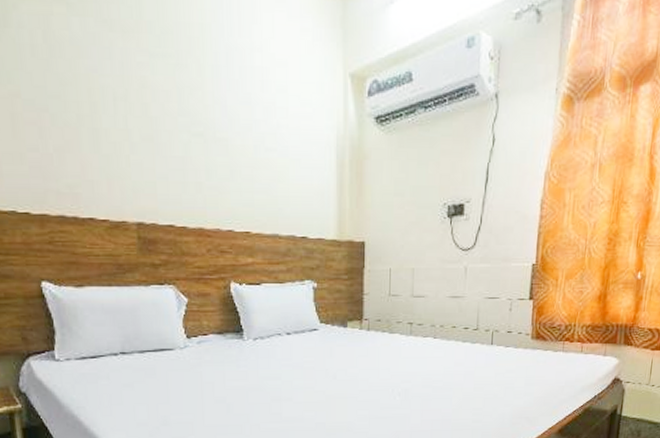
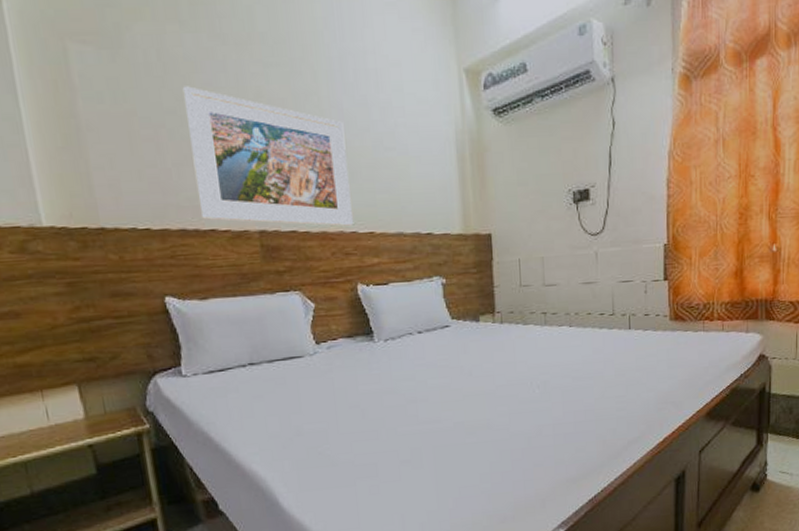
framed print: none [67,71,230,224] -> present [182,86,353,226]

